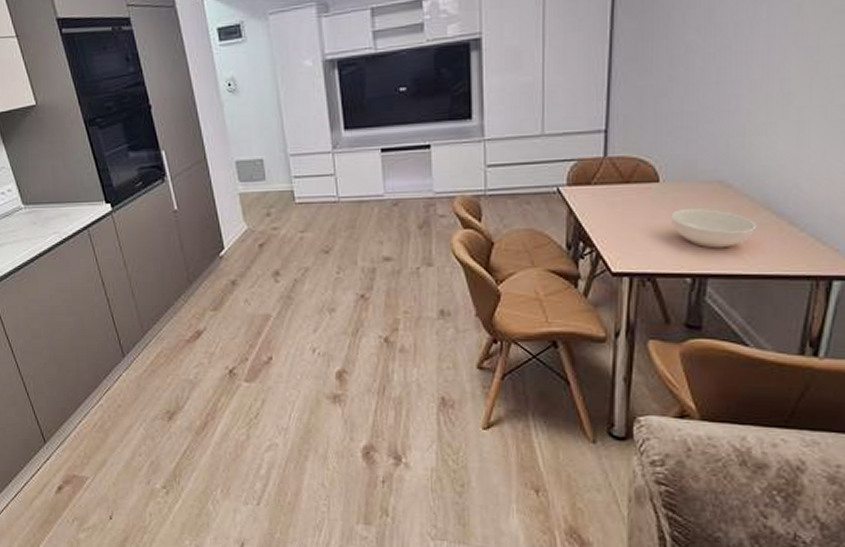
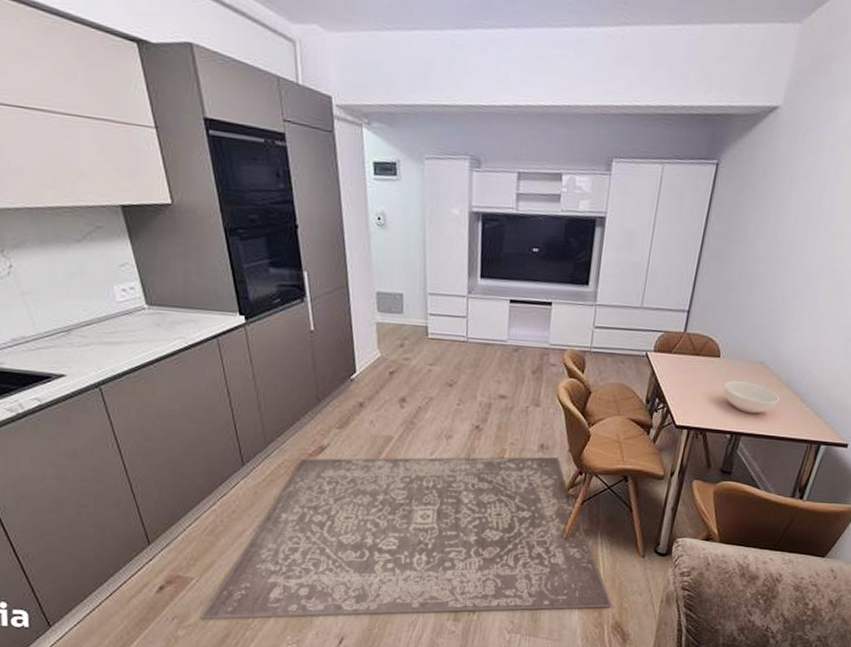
rug: none [99,324,562,522] -> present [201,457,613,620]

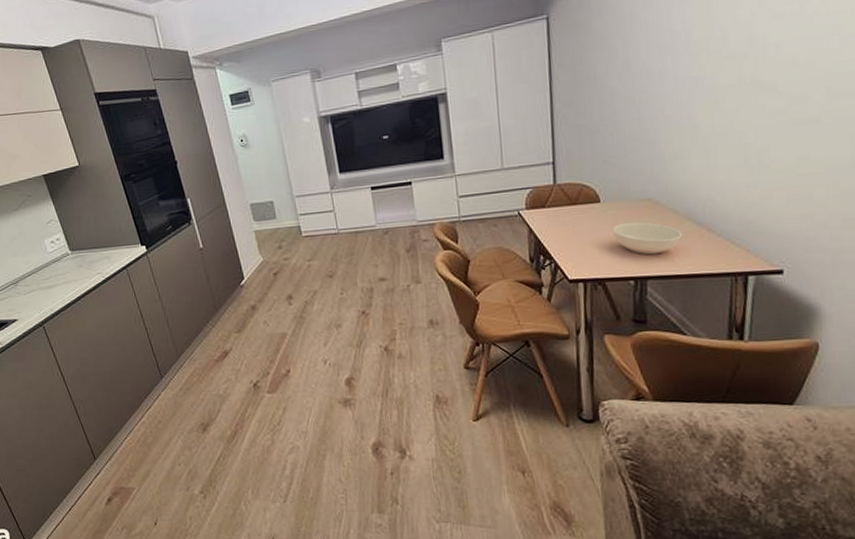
rug: present [201,457,613,620] -> none [145,331,546,528]

